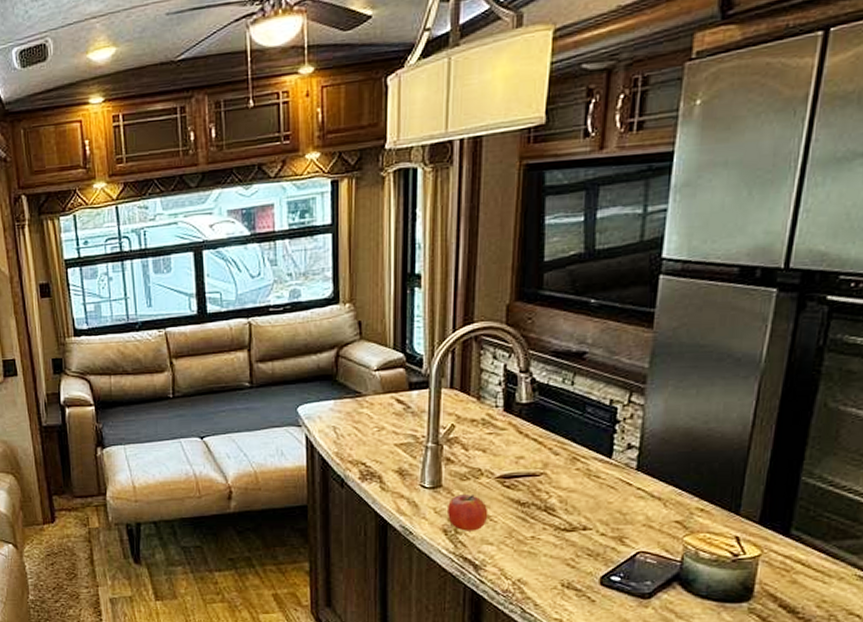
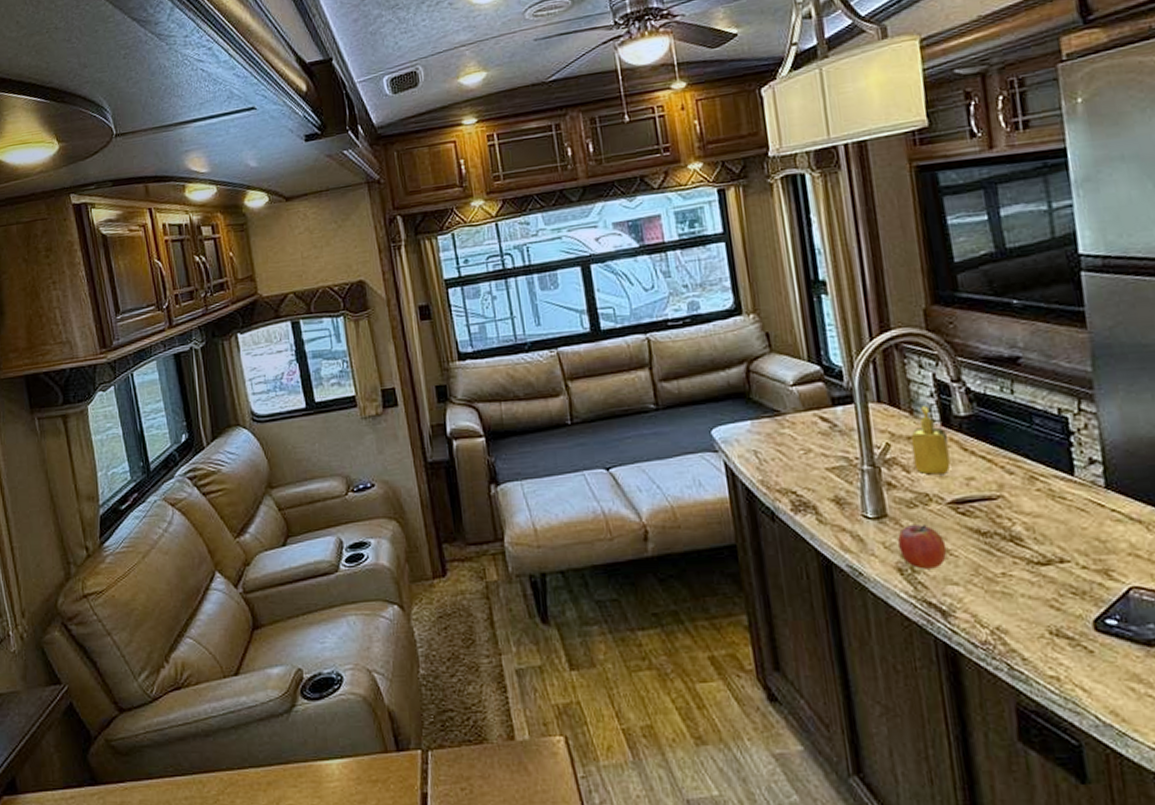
soap dispenser: none [473,393,506,453] -> present [910,406,951,475]

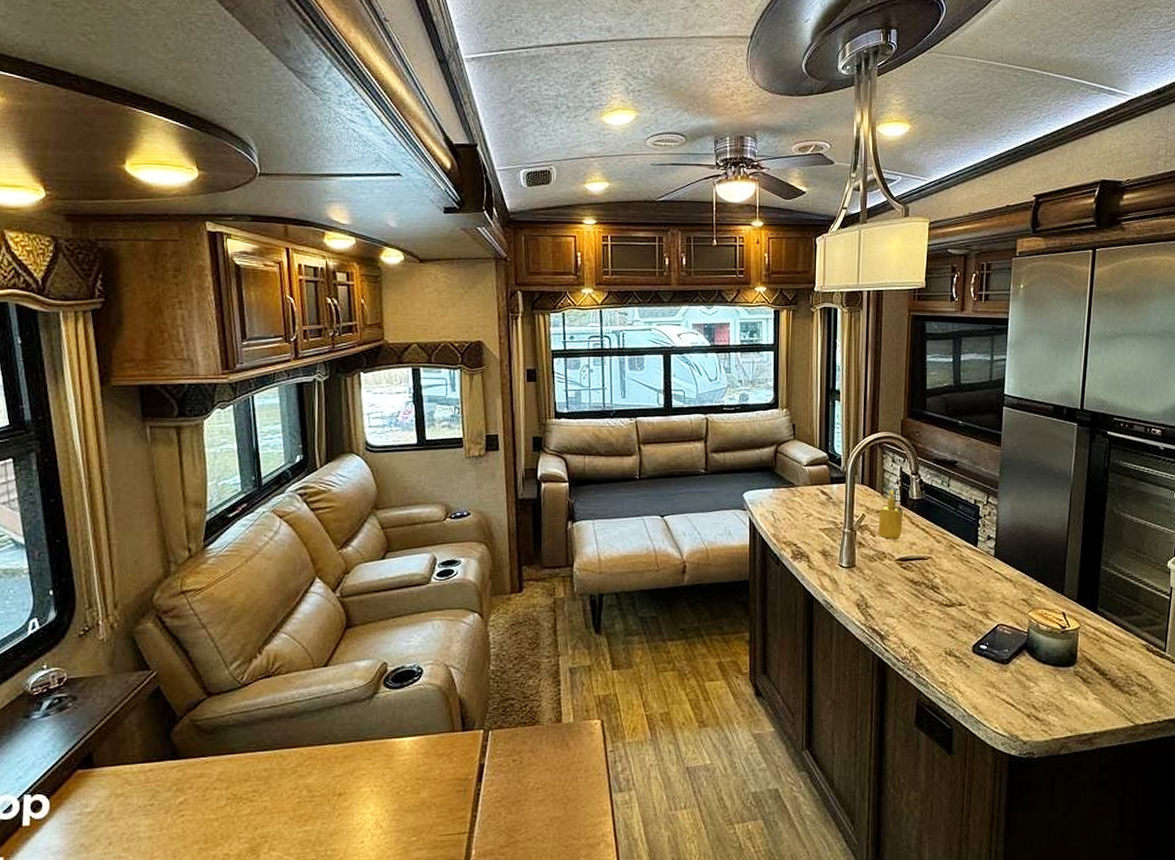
fruit: present [898,524,947,569] -> none [860,574,891,606]

